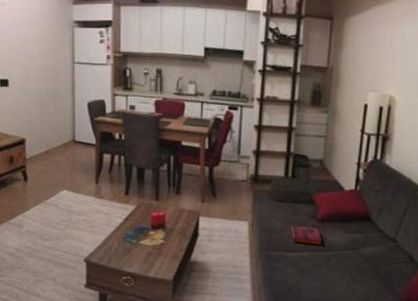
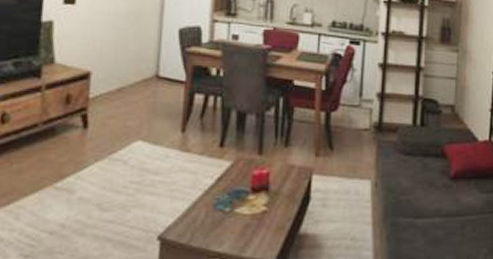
hardback book: present [291,225,322,245] -> none [420,184,456,209]

